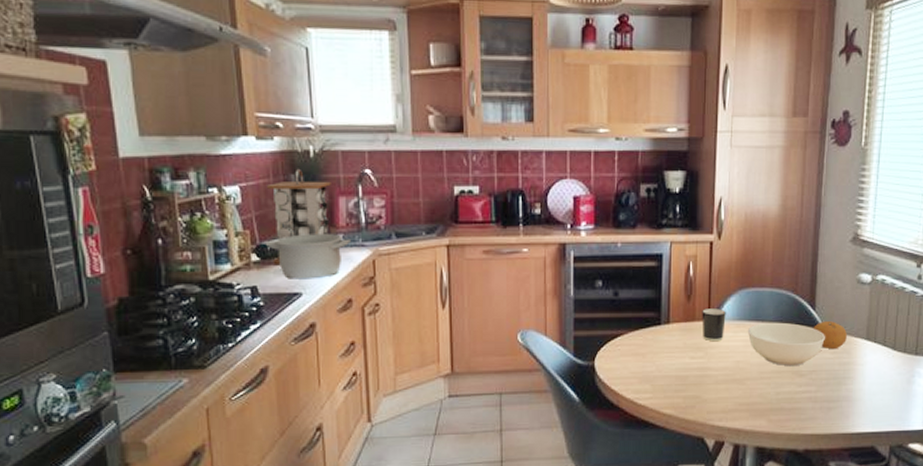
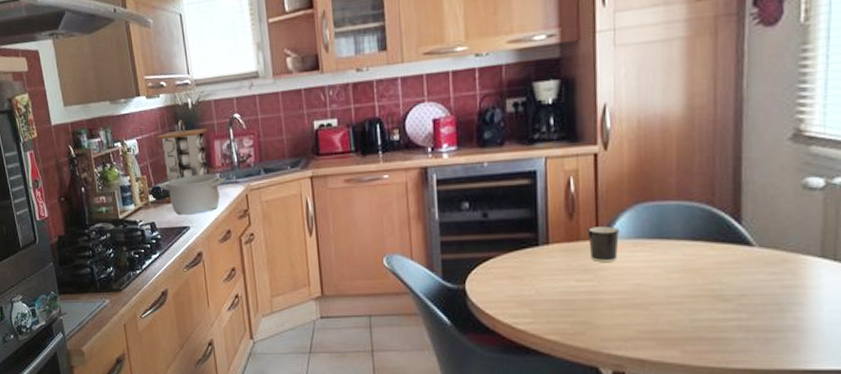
bowl: present [747,322,825,367] -> none [647,239,758,290]
fruit: present [814,321,847,350] -> none [740,236,790,270]

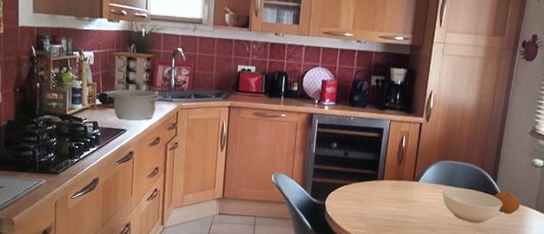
mug: present [588,226,619,263] -> none [408,172,427,198]
bowl: none [647,239,758,290] -> present [442,187,502,223]
fruit: none [740,236,790,270] -> present [494,192,520,214]

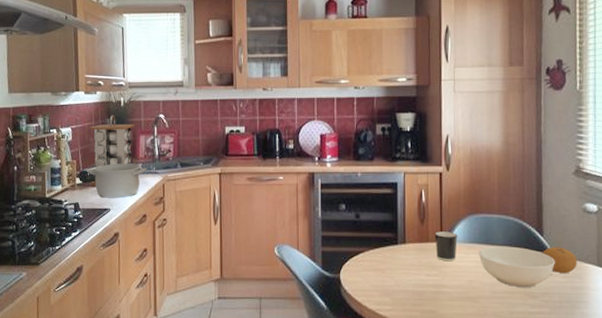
mug: none [408,172,427,198] -> present [435,231,457,262]

